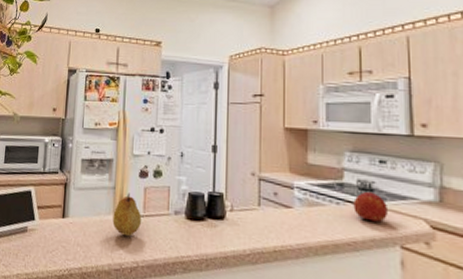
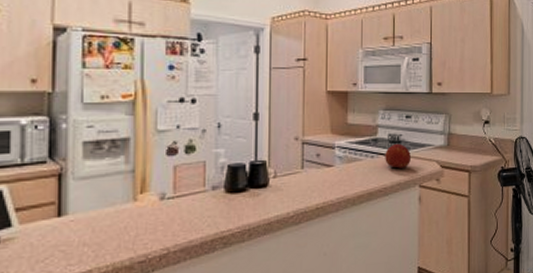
fruit: present [112,193,142,237] -> none [133,174,172,224]

